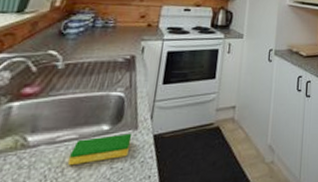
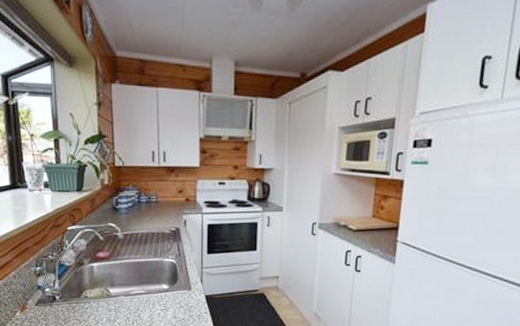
dish sponge: present [67,133,132,166] -> none [141,292,188,313]

